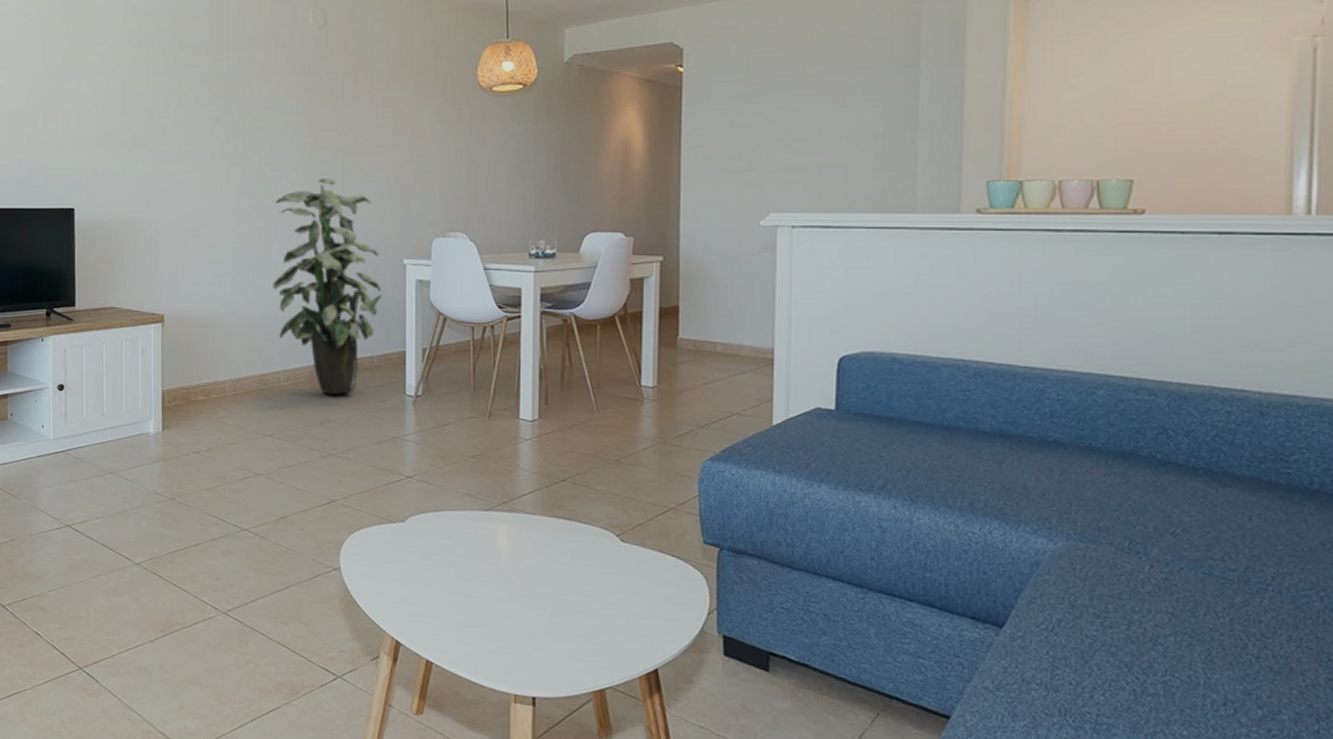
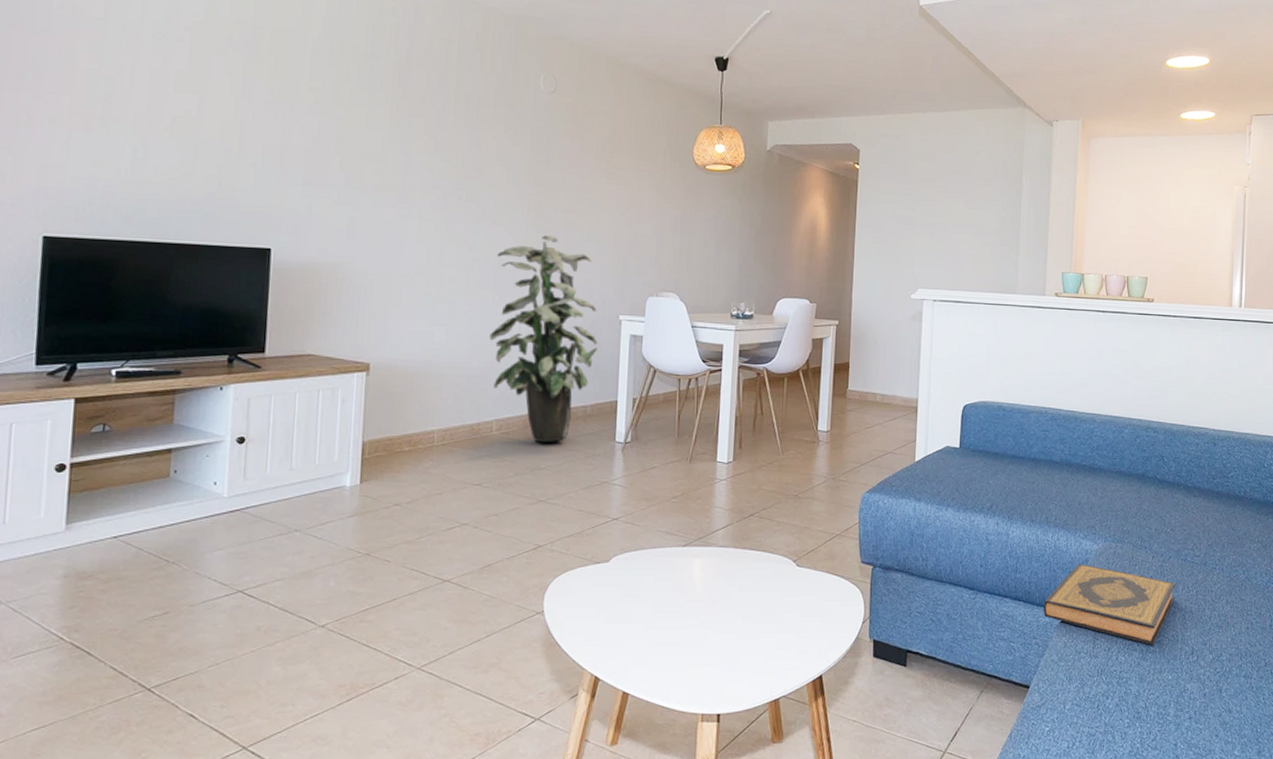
hardback book: none [968,567,1192,686] -> present [1043,564,1176,645]

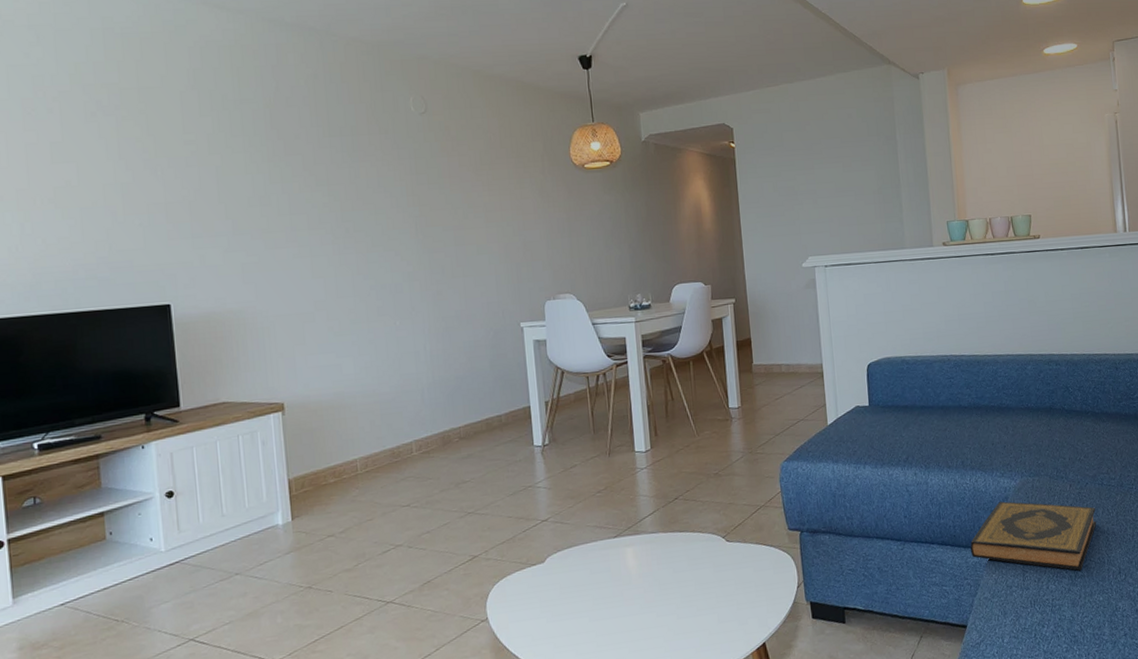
indoor plant: present [490,235,598,443] -> none [393,254,504,457]

